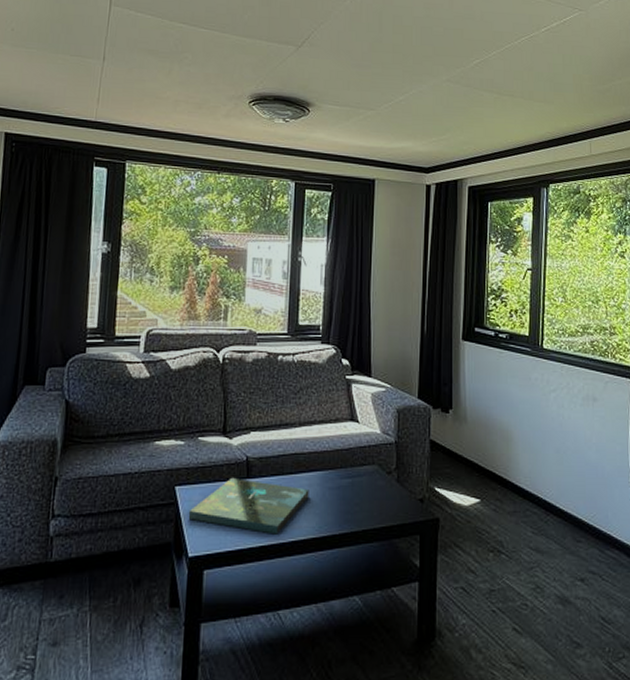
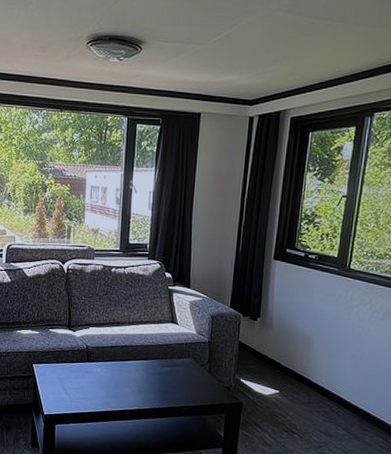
board game: present [188,477,309,535] -> none [43,360,136,404]

